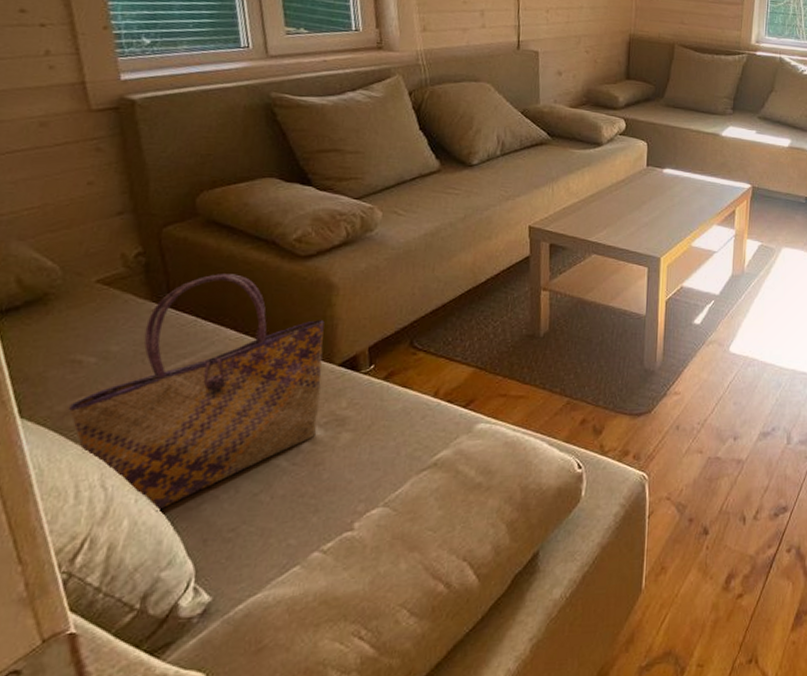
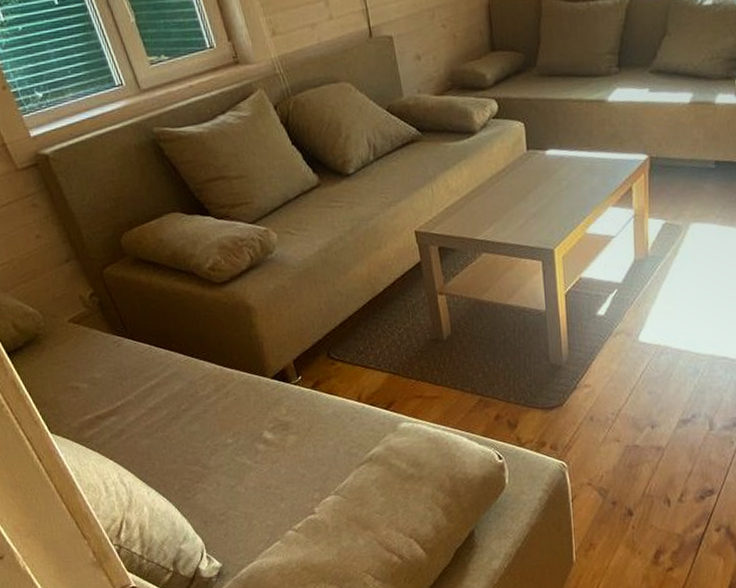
tote bag: present [69,274,325,512] -> none [81,305,268,501]

